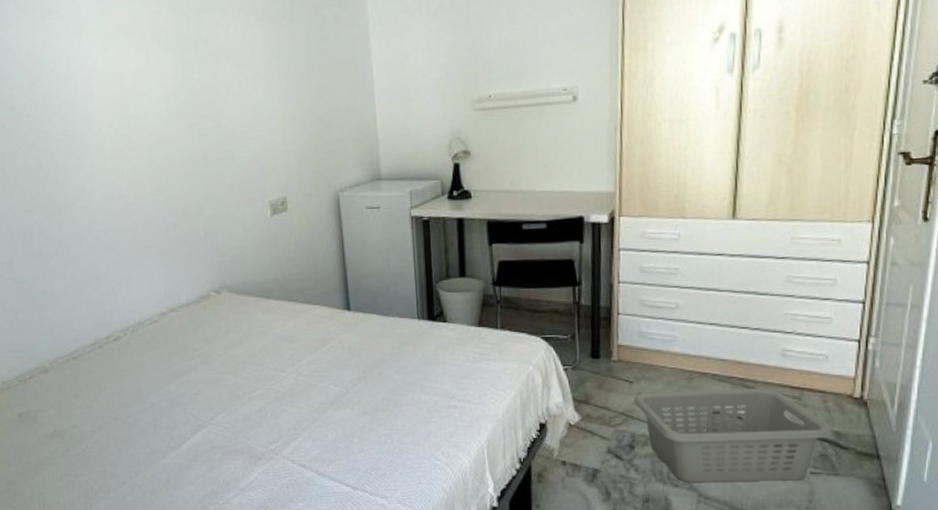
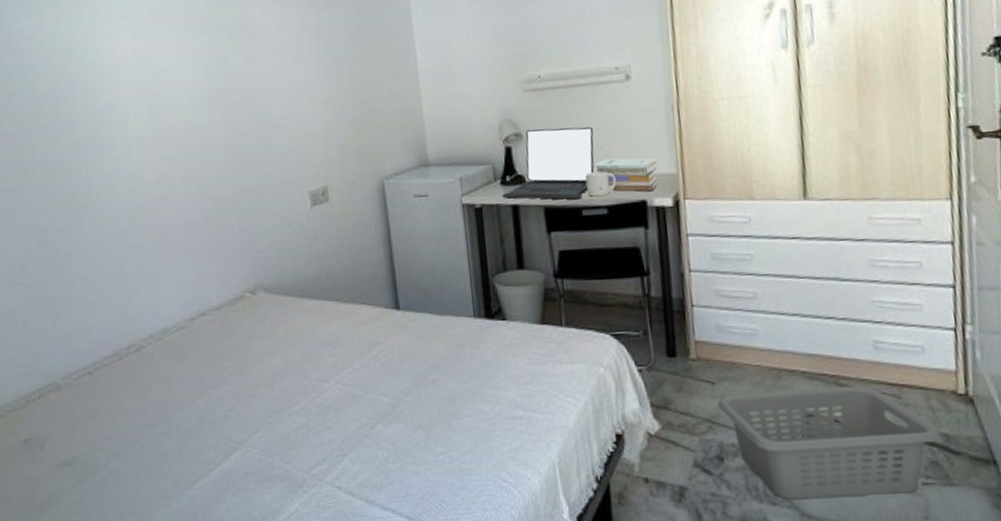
laptop: none [449,146,539,215] -> present [502,127,595,200]
mug: none [527,188,557,212] -> present [585,171,617,197]
books: none [535,176,597,209] -> present [592,158,657,192]

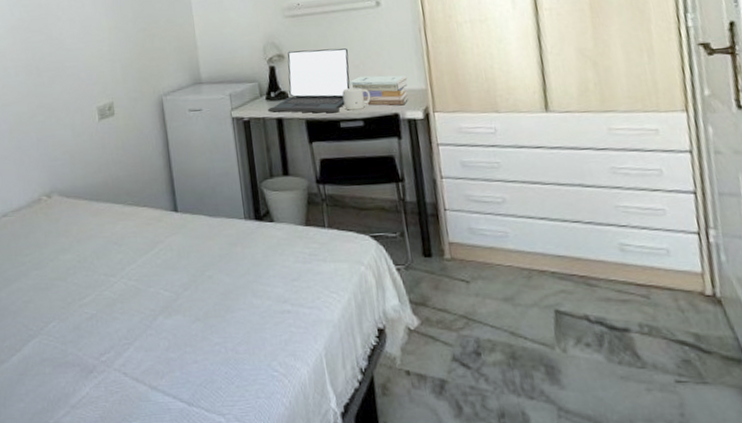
laundry basket: present [717,385,942,499] -> none [472,286,693,394]

